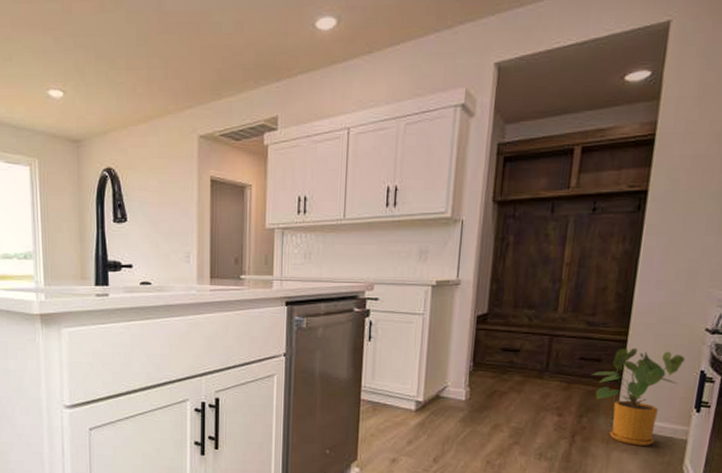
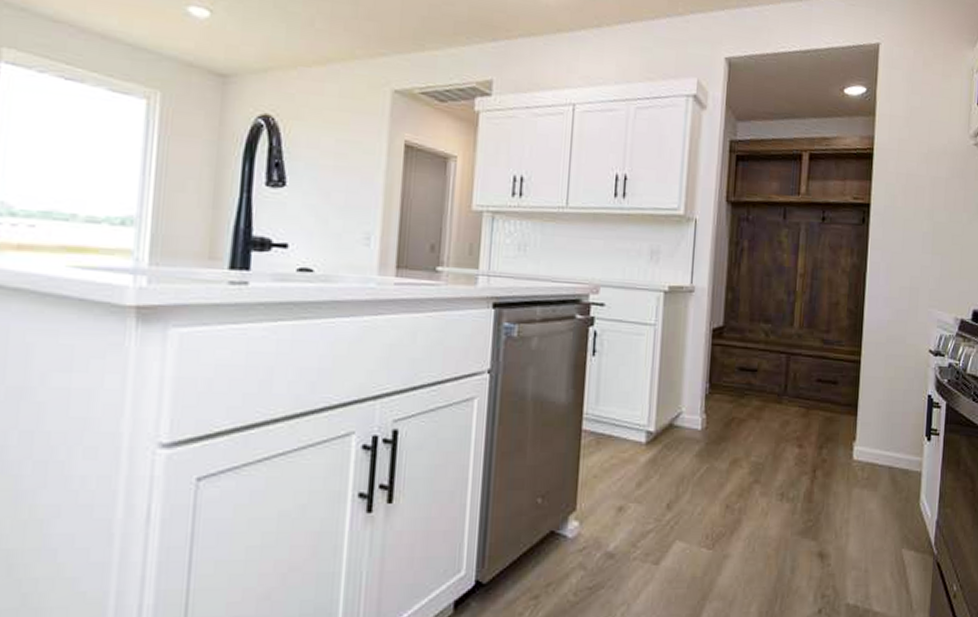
house plant: present [592,347,685,446] -> none [829,369,914,480]

